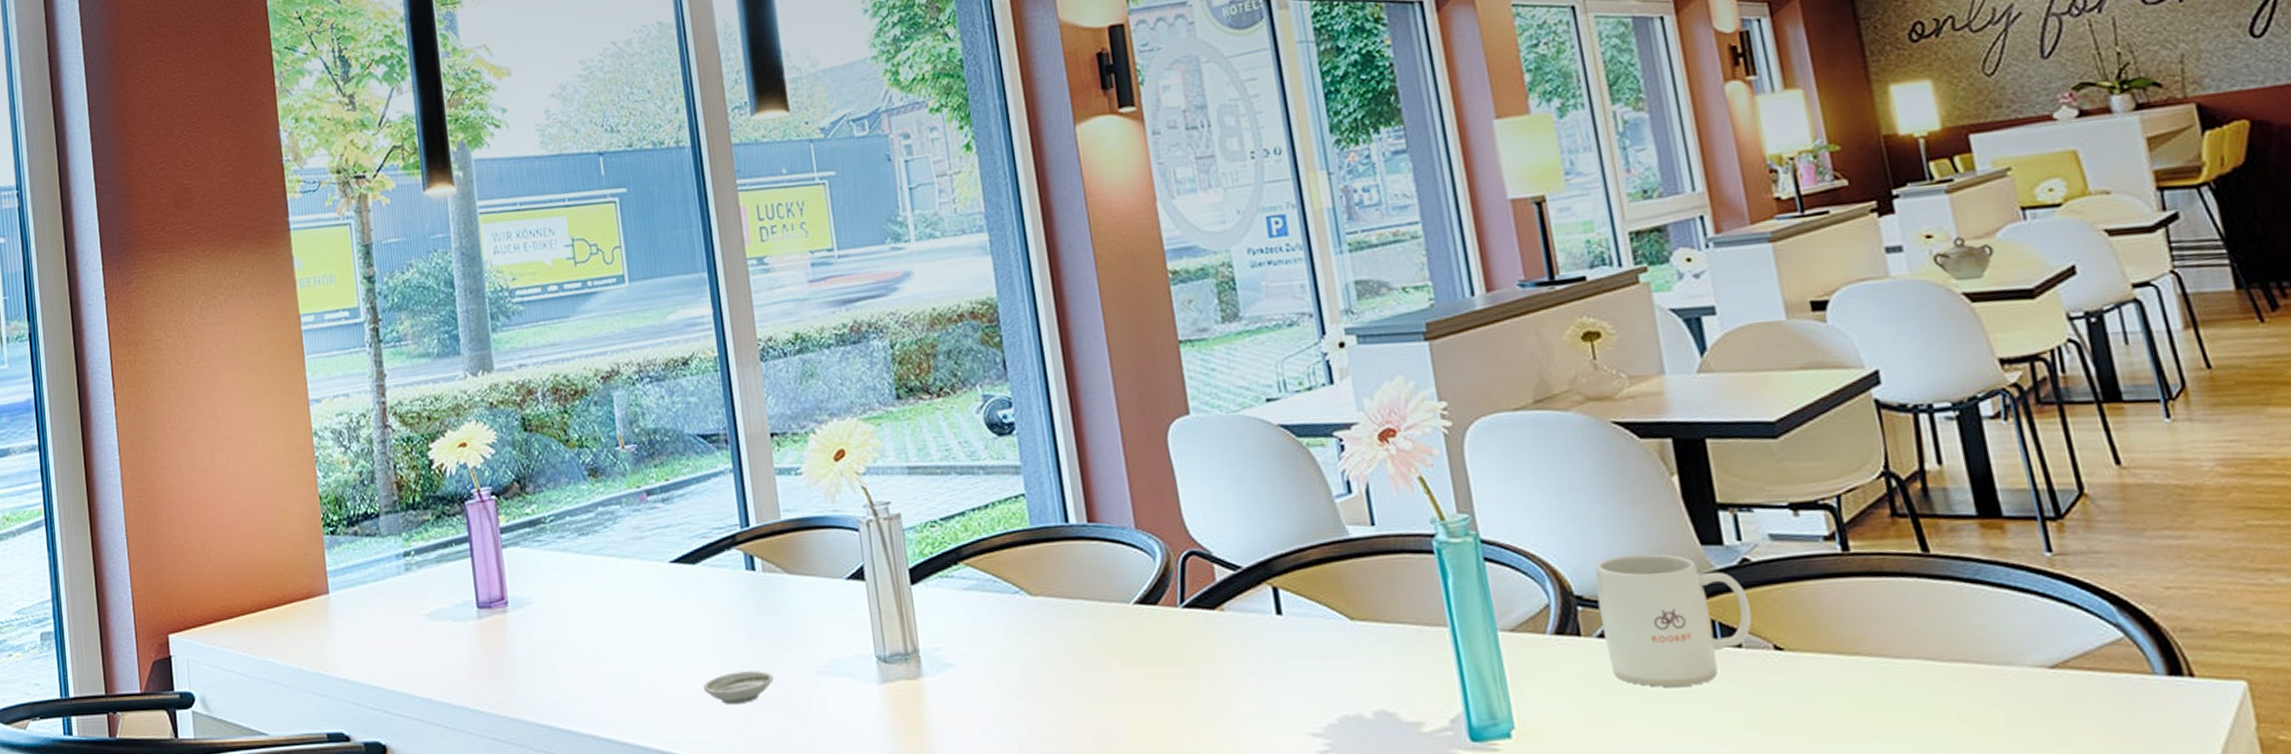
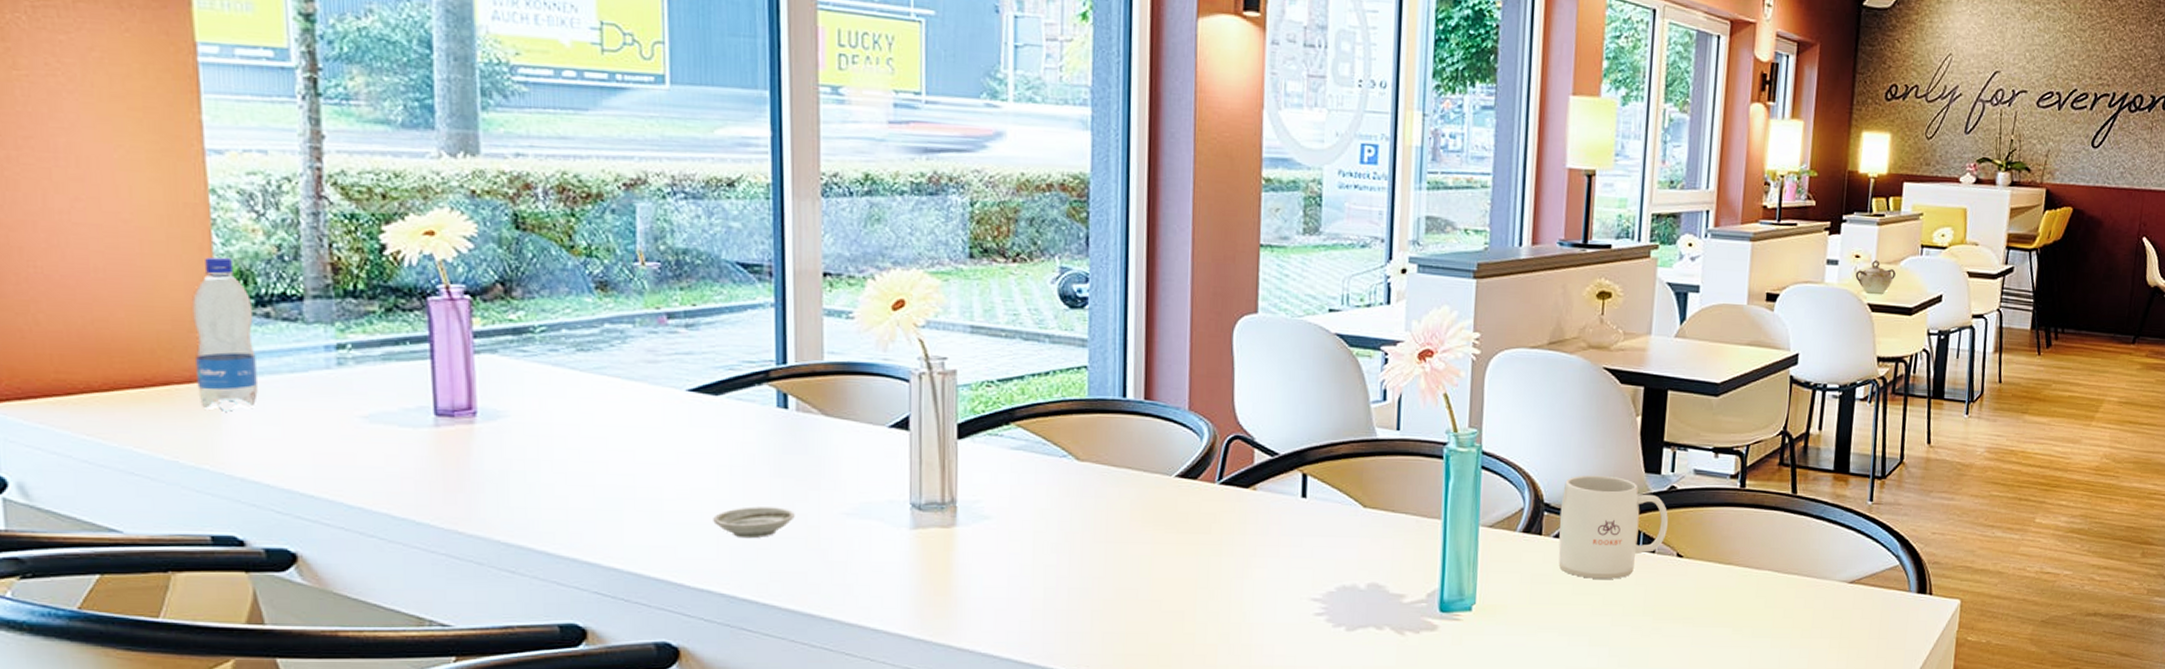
bottle: none [305,487,353,622] -> present [191,256,258,412]

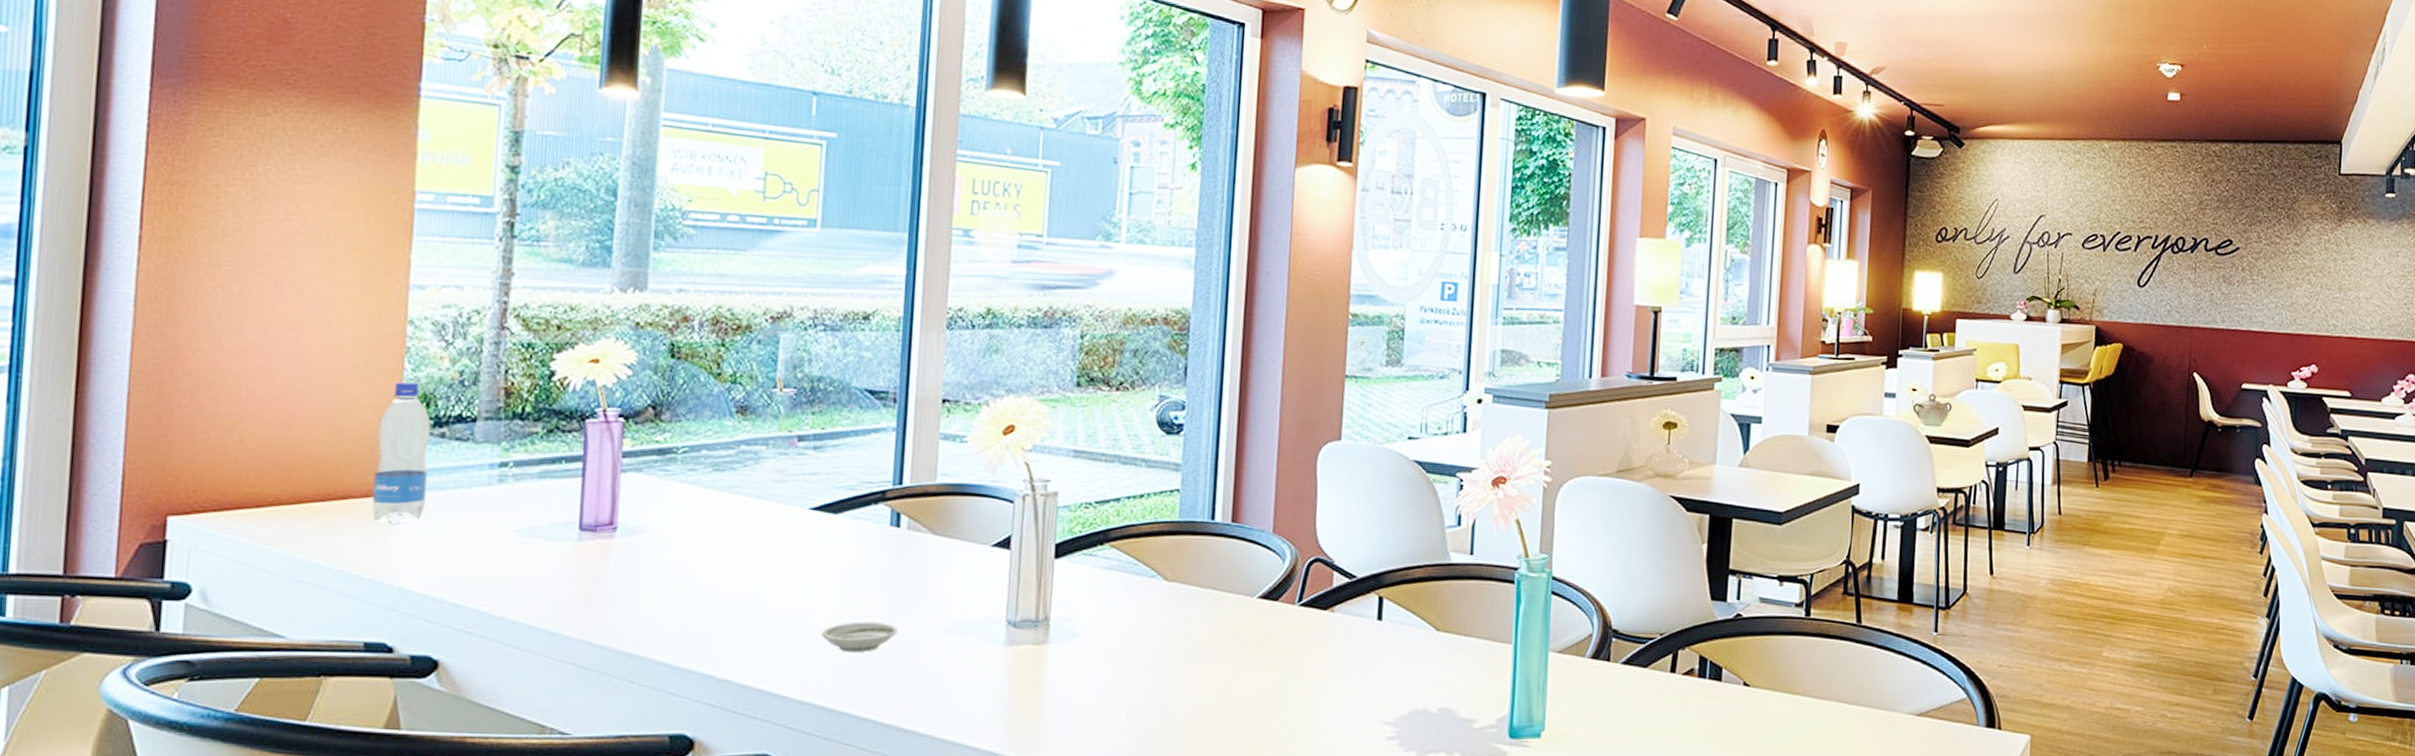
mug: present [1558,475,1669,579] -> none [1626,601,1735,707]

